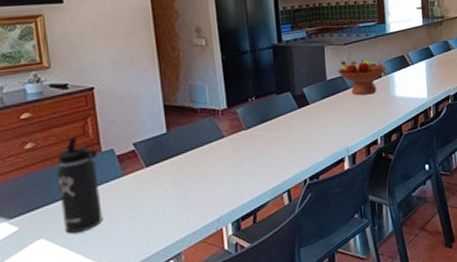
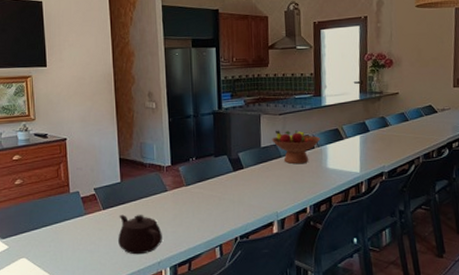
thermos bottle: present [56,137,103,234] -> none [36,178,69,257]
teapot: none [166,167,221,215] -> present [118,214,162,255]

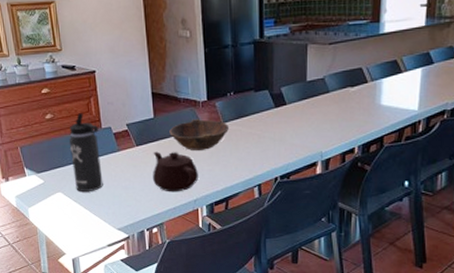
thermos bottle: none [36,178,69,257] -> present [68,113,103,193]
bowl: none [135,182,192,213] -> present [169,118,230,150]
fruit bowl: present [271,130,320,165] -> none [319,62,375,101]

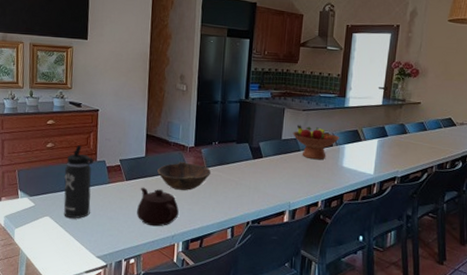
fruit bowl: none [319,62,375,101] -> present [292,125,339,160]

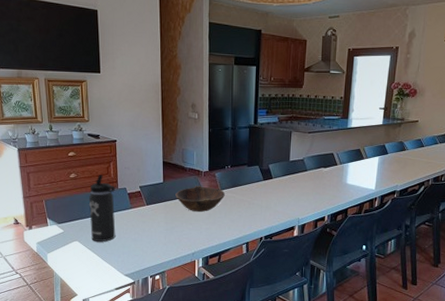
teapot: present [137,187,179,227] -> none [159,210,197,246]
fruit bowl: present [292,125,339,160] -> none [299,146,343,179]

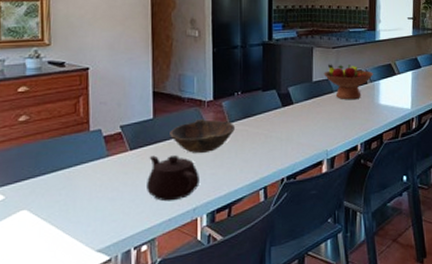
thermos bottle: present [88,175,116,242] -> none [45,114,85,208]
teapot: none [159,210,197,246] -> present [147,155,199,202]
fruit bowl: none [299,146,343,179] -> present [323,64,373,100]

